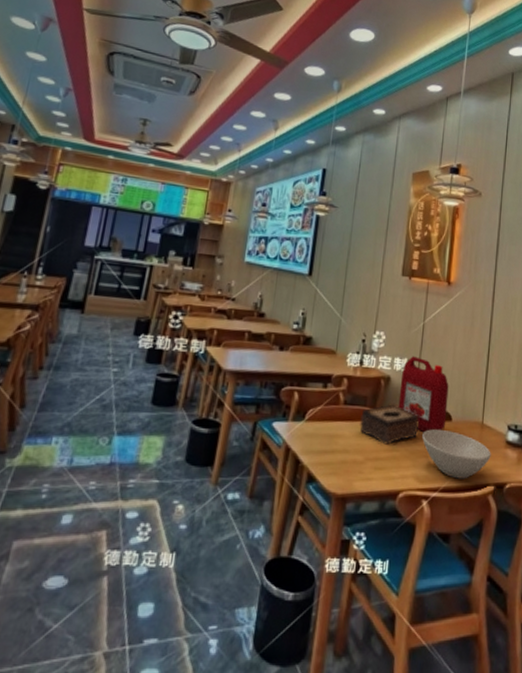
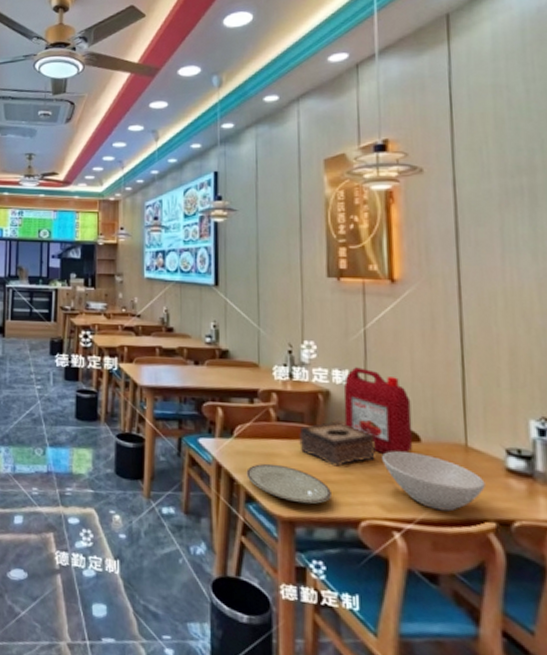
plate: none [311,444,380,481] -> present [246,463,331,504]

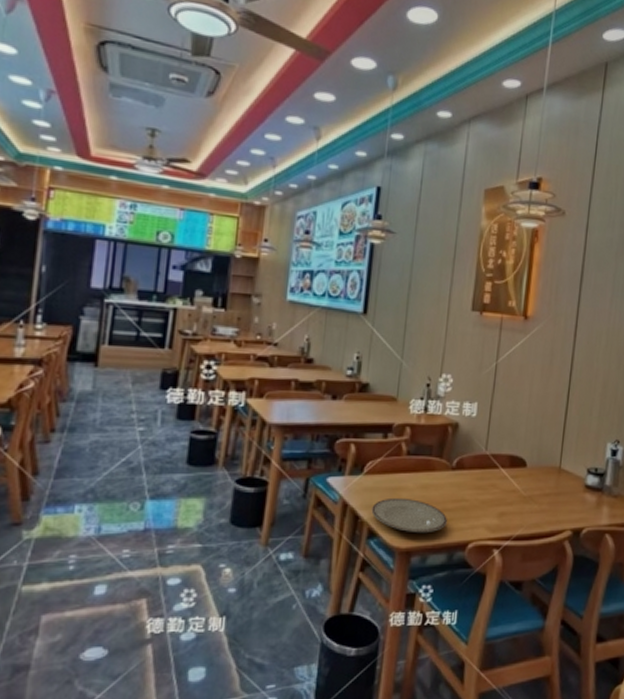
tissue box: present [299,421,375,467] -> none [425,452,490,495]
ketchup jug: present [343,367,413,455] -> none [467,400,524,481]
bowl: present [382,451,486,512] -> none [494,477,569,526]

